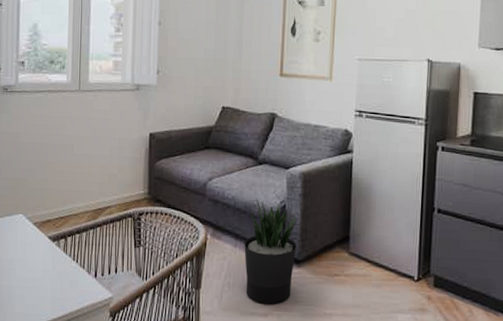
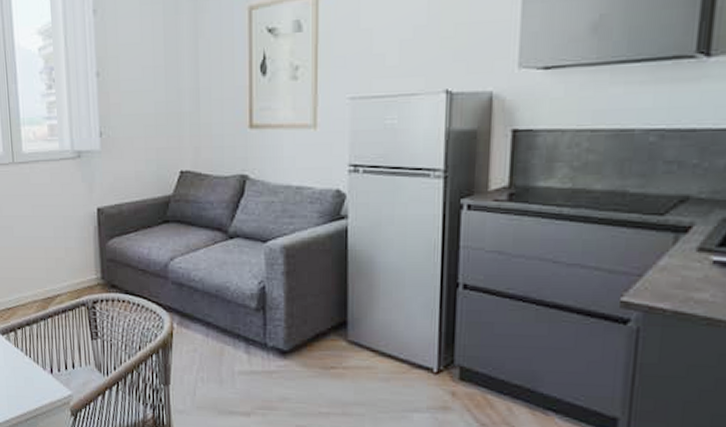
planter: present [244,198,298,305] -> none [218,279,281,402]

